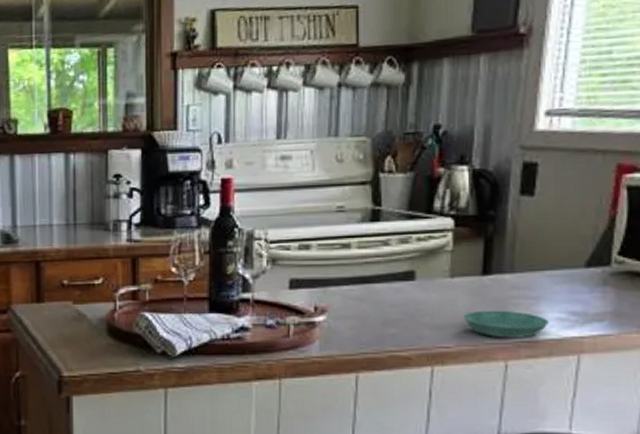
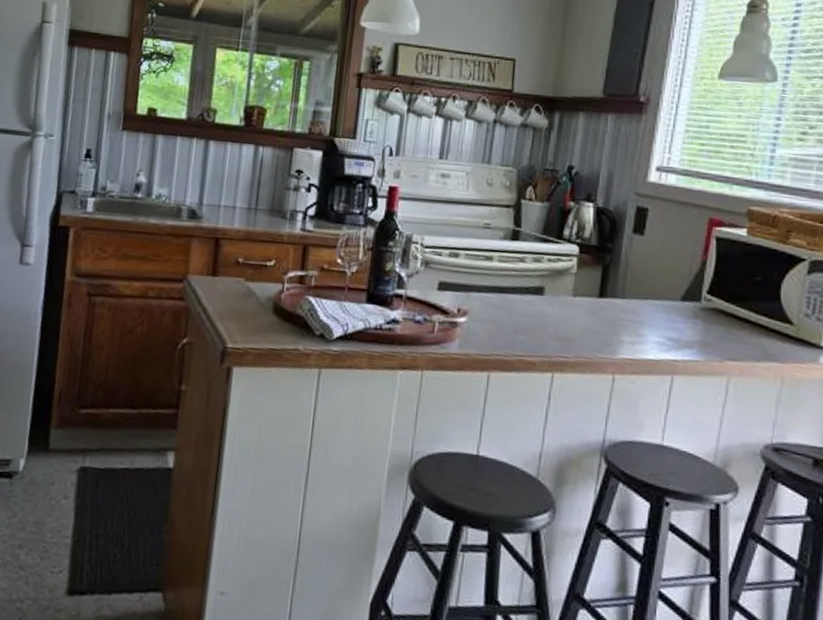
saucer: present [463,310,549,338] -> none [581,328,650,356]

